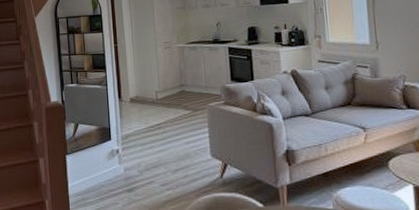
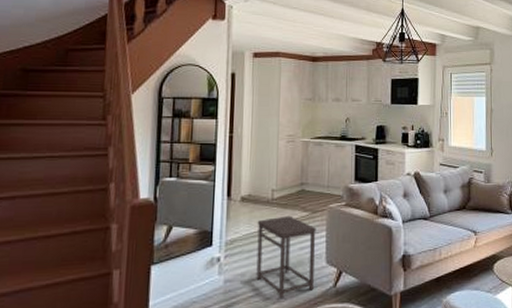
side table: none [146,114,202,186] -> present [256,215,316,298]

